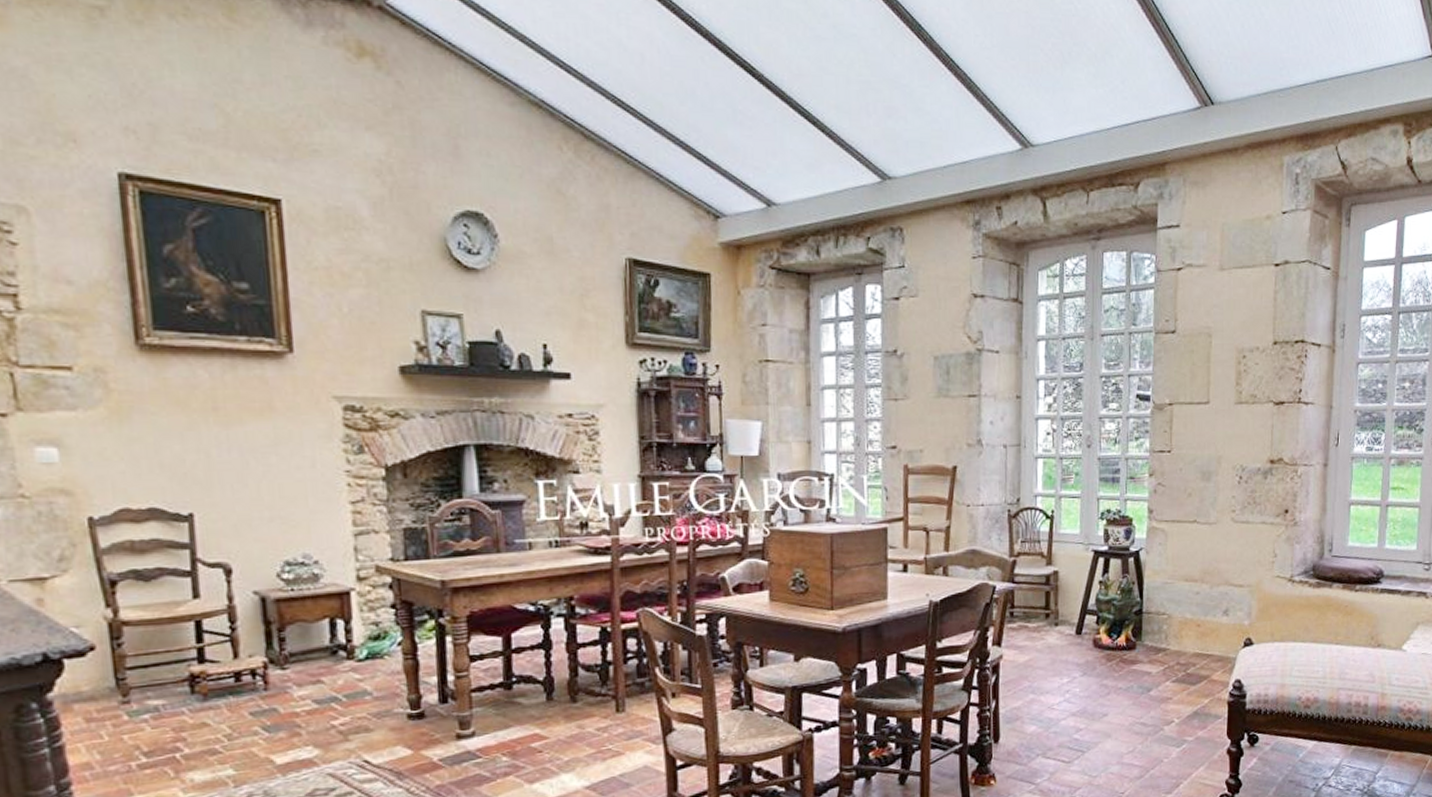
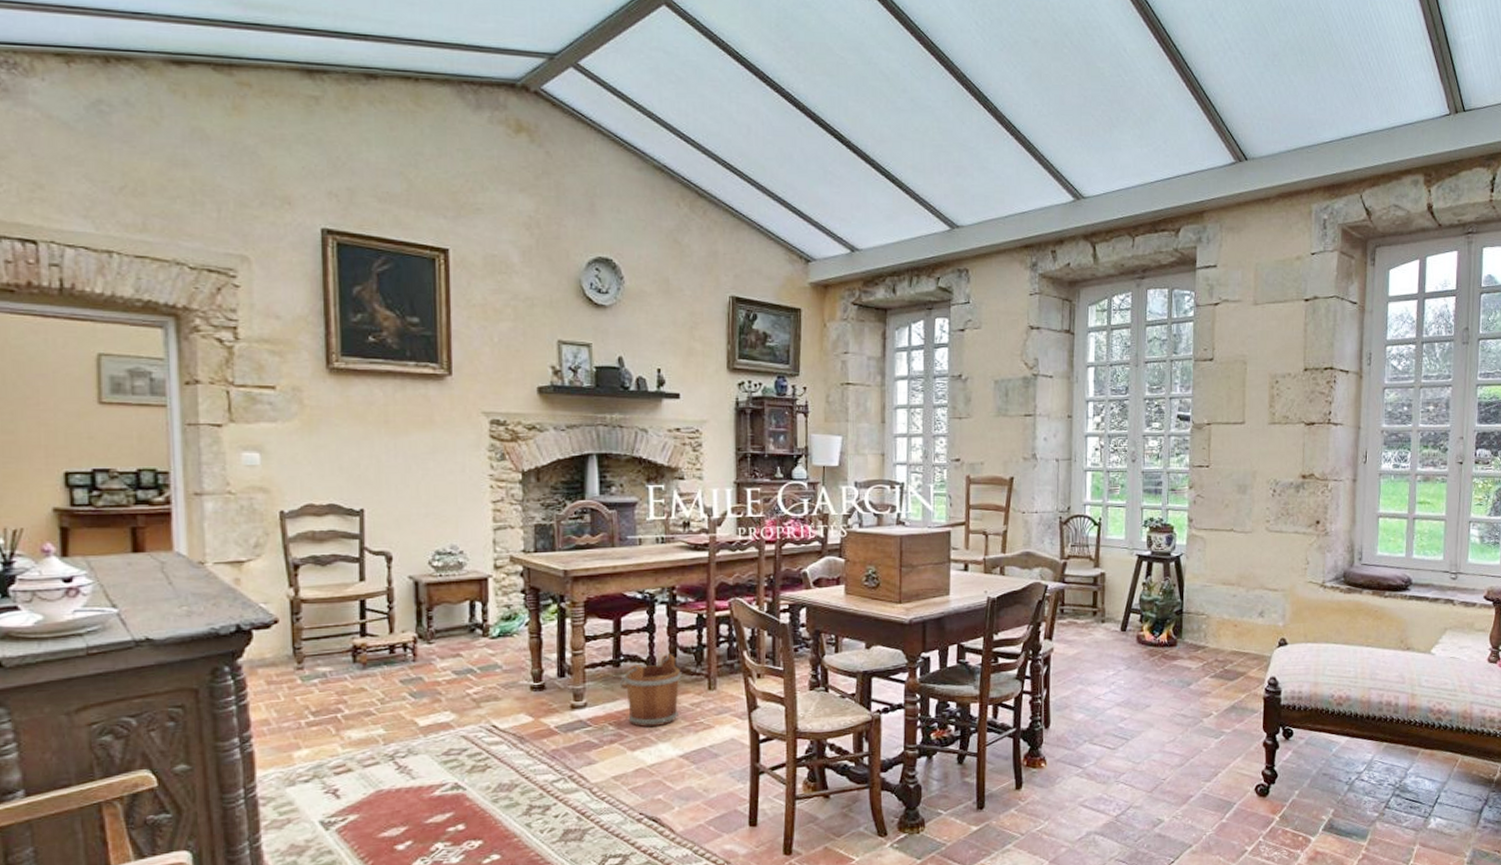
bucket: none [512,673,585,757] -> present [619,654,682,728]

